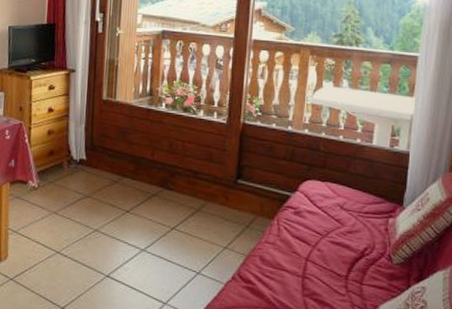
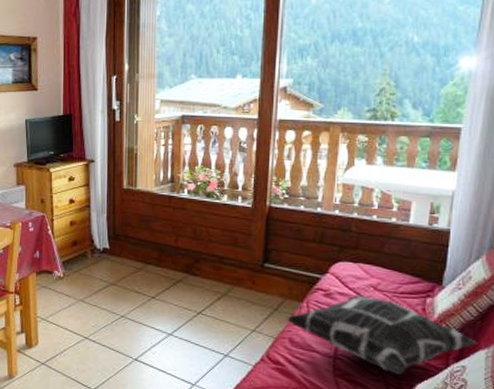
decorative pillow: none [258,213,436,295] -> present [287,295,478,375]

